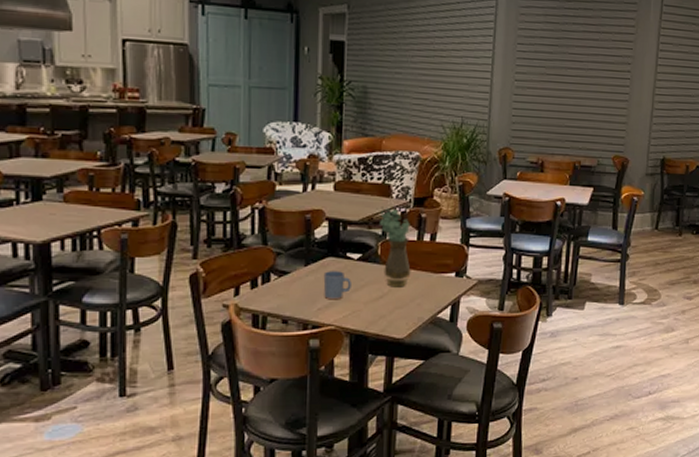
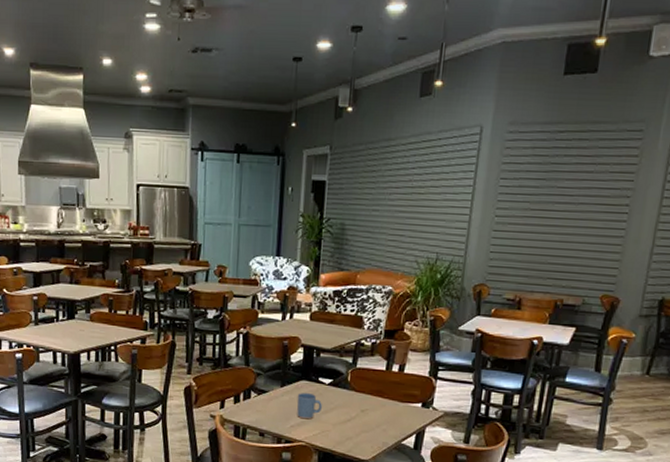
vase: present [380,207,411,287] -> none [351,337,380,413]

